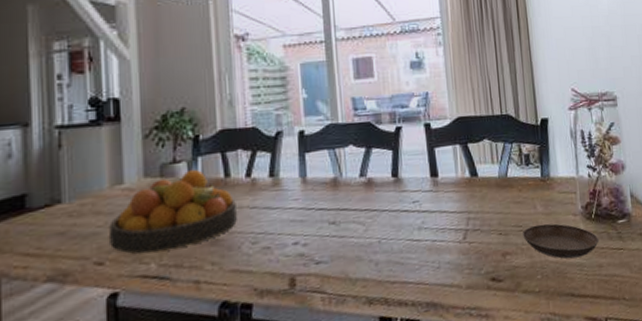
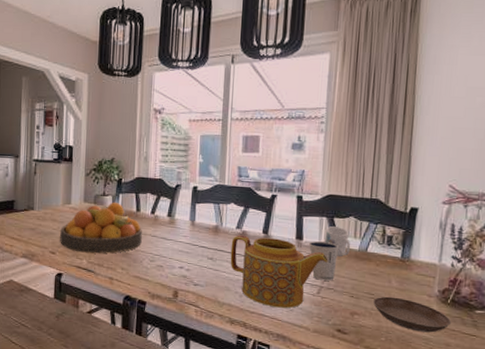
teapot: none [356,180,469,270] -> present [230,235,328,309]
dixie cup: none [445,173,479,222] -> present [308,241,340,281]
mug: none [461,153,491,189] -> present [324,226,351,257]

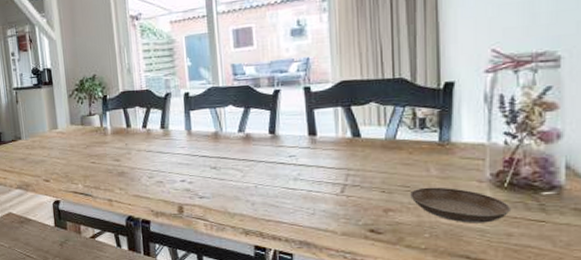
fruit bowl: present [60,202,142,254] -> none [51,120,137,177]
teapot: present [230,235,328,309] -> none [235,137,350,213]
dixie cup: present [308,241,340,281] -> none [323,134,361,178]
mug: present [324,226,351,257] -> none [342,115,376,149]

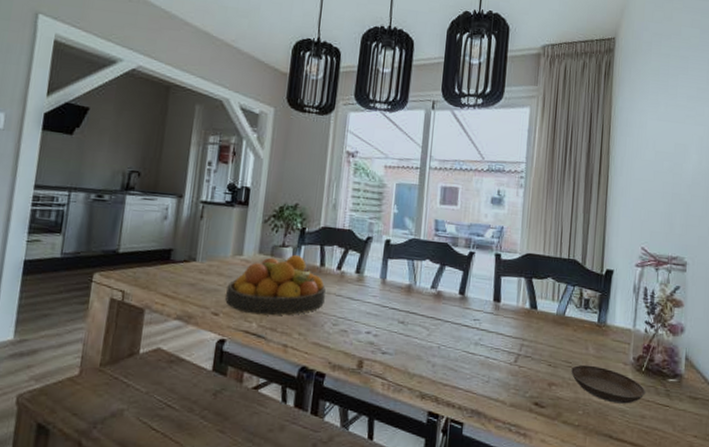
fruit bowl: none [51,120,137,177] -> present [225,254,326,316]

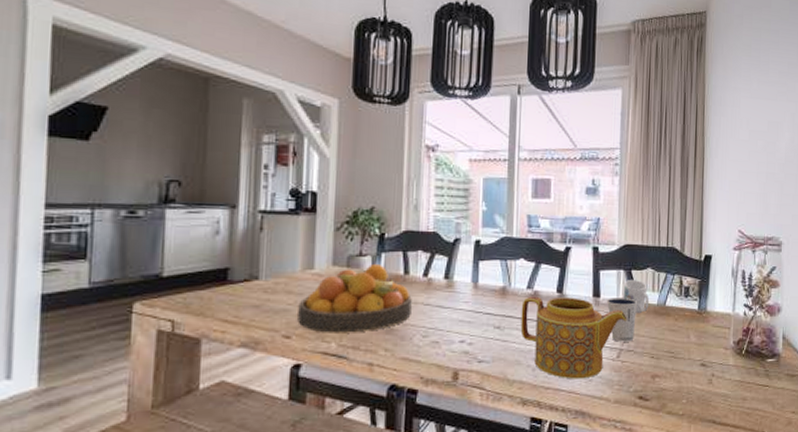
teapot: none [423,295,526,380] -> present [520,296,627,379]
dixie cup: none [506,303,538,348] -> present [606,298,638,342]
mug: none [523,288,549,321] -> present [623,280,650,313]
saucer: present [571,364,646,404] -> none [674,353,747,389]

